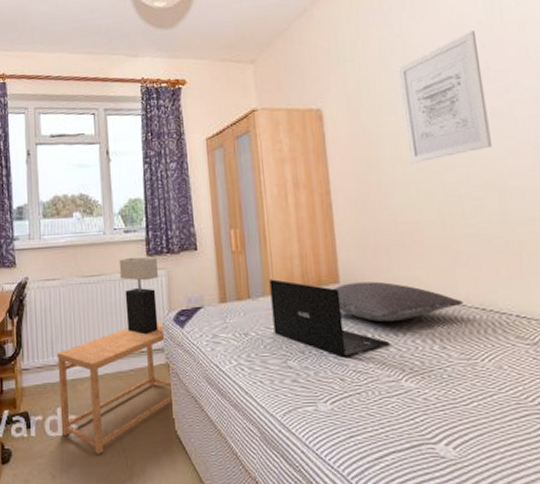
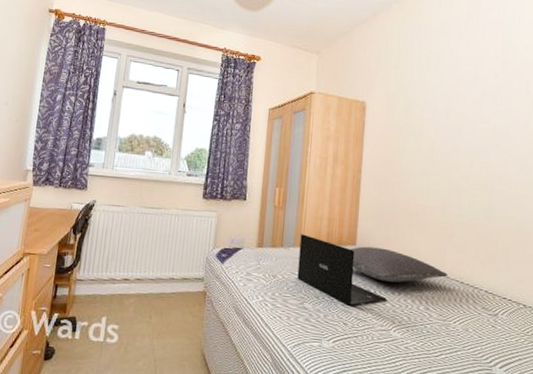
side table: present [57,322,174,454] -> none [103,256,208,361]
table lamp: present [118,257,159,335] -> none [175,197,212,265]
wall art: present [397,31,492,164] -> none [427,62,493,159]

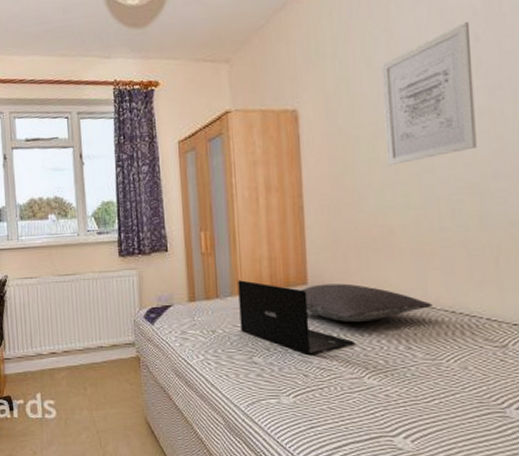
wall art: none [427,62,493,159] -> present [380,22,477,166]

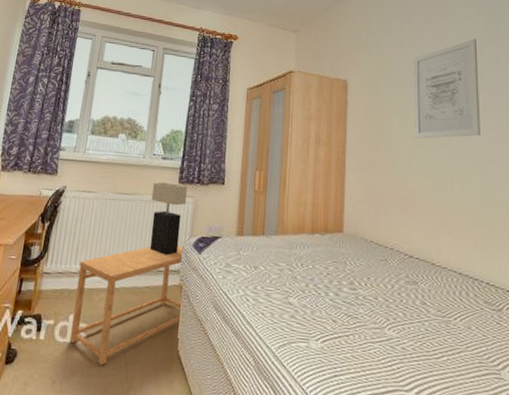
side table: none [36,319,144,435] -> present [70,245,185,365]
table lamp: none [92,257,131,330] -> present [149,182,188,256]
laptop: present [238,280,354,356] -> none [281,221,379,302]
pillow: present [301,283,432,323] -> none [337,234,444,275]

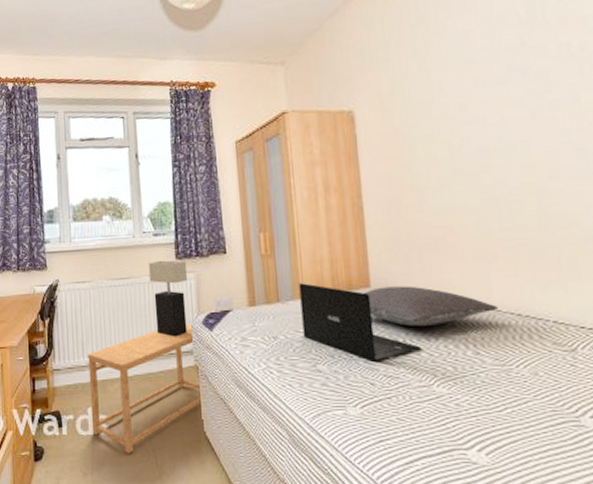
laptop: none [281,221,379,302] -> present [299,283,421,363]
pillow: none [337,234,444,275] -> present [363,286,498,327]
wall art: present [412,39,481,139] -> none [432,28,531,167]

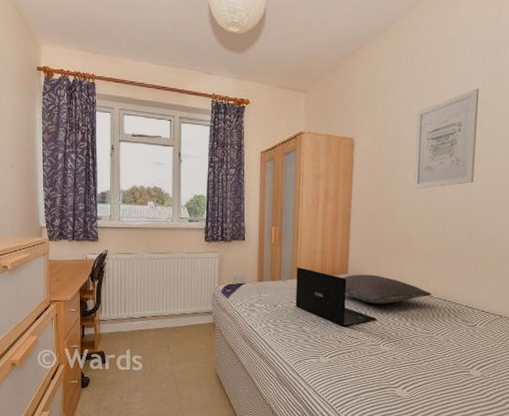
side table: present [88,325,203,454] -> none [129,292,217,384]
table lamp: present [148,260,188,337] -> none [182,241,214,301]
wall art: none [432,28,531,167] -> present [413,88,479,190]

